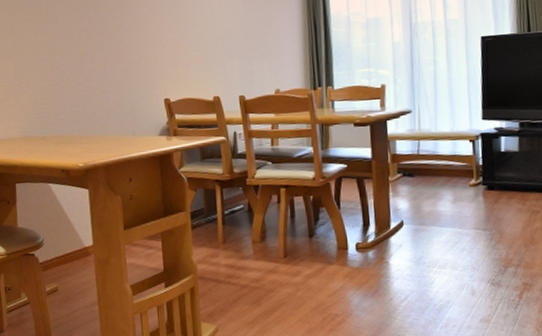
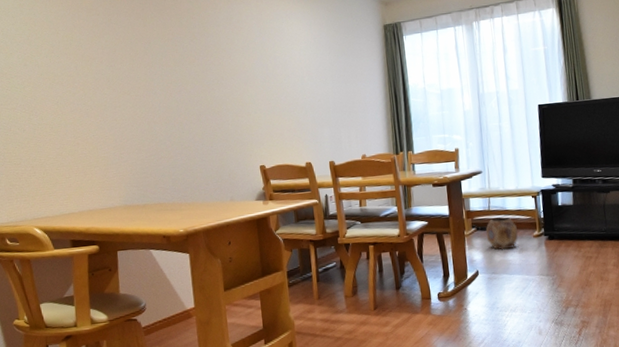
planter: none [413,162,452,199] -> present [486,217,519,250]

